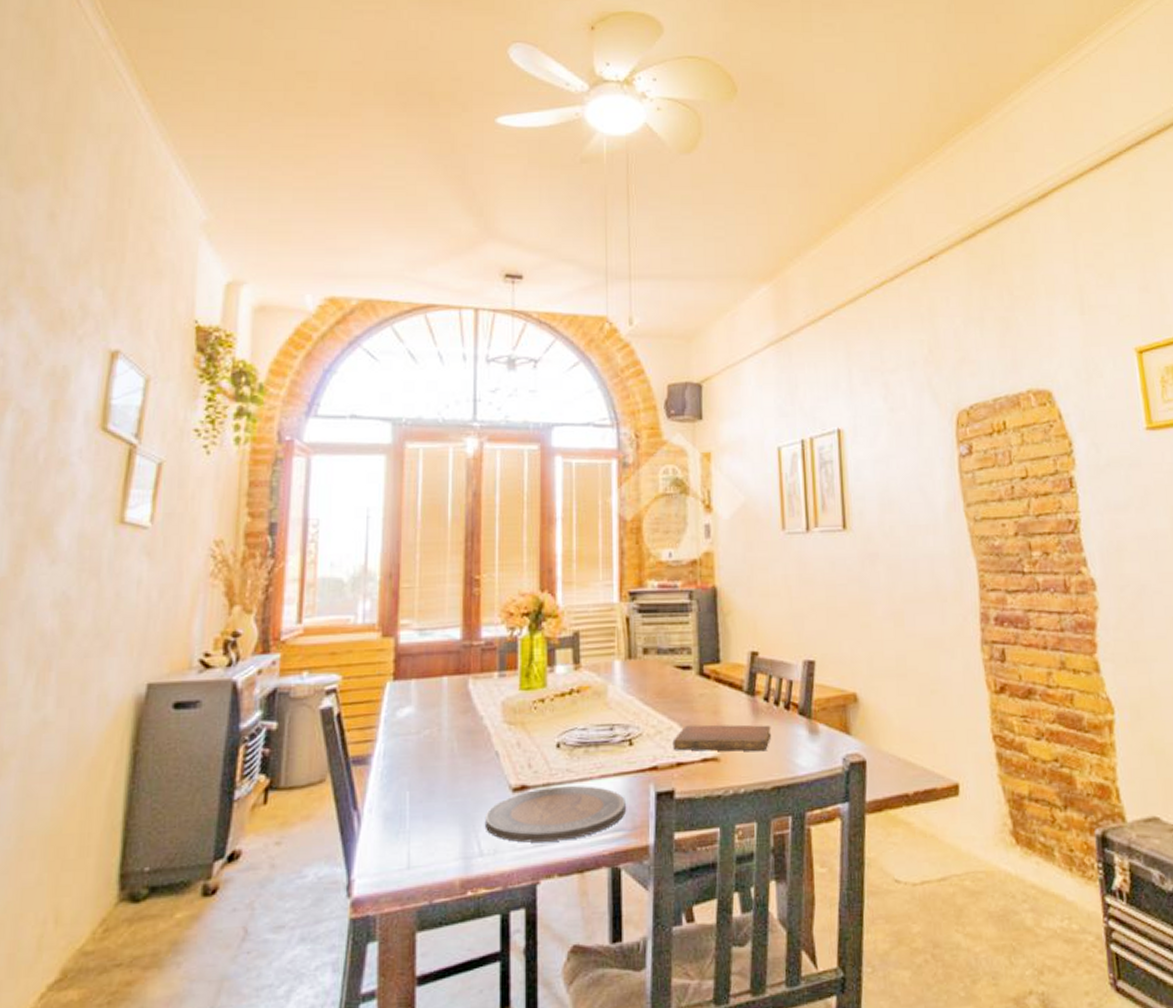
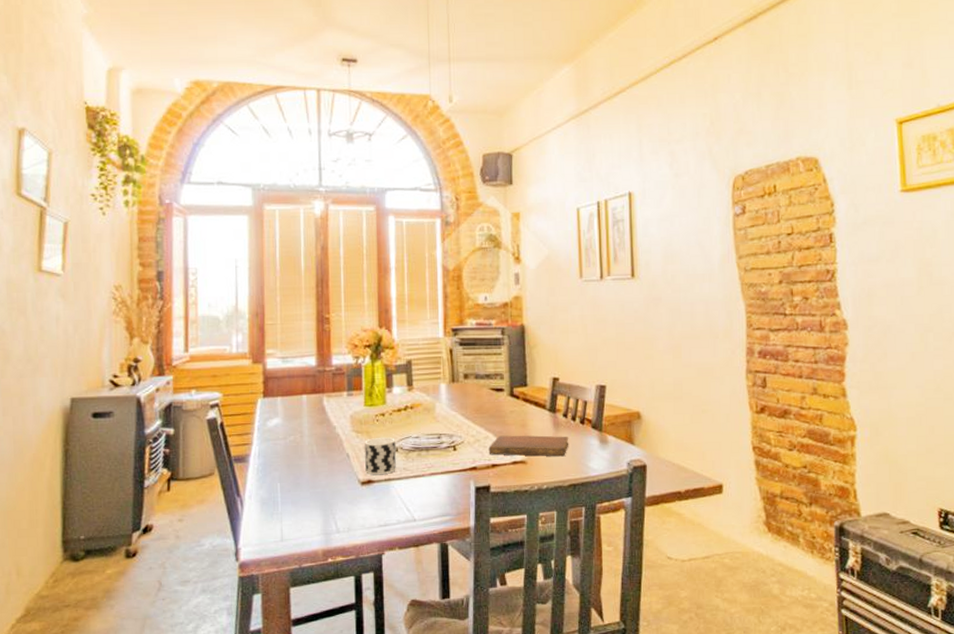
plate: present [484,786,626,843] -> none [340,481,451,523]
cup: none [519,729,558,779] -> present [365,437,397,475]

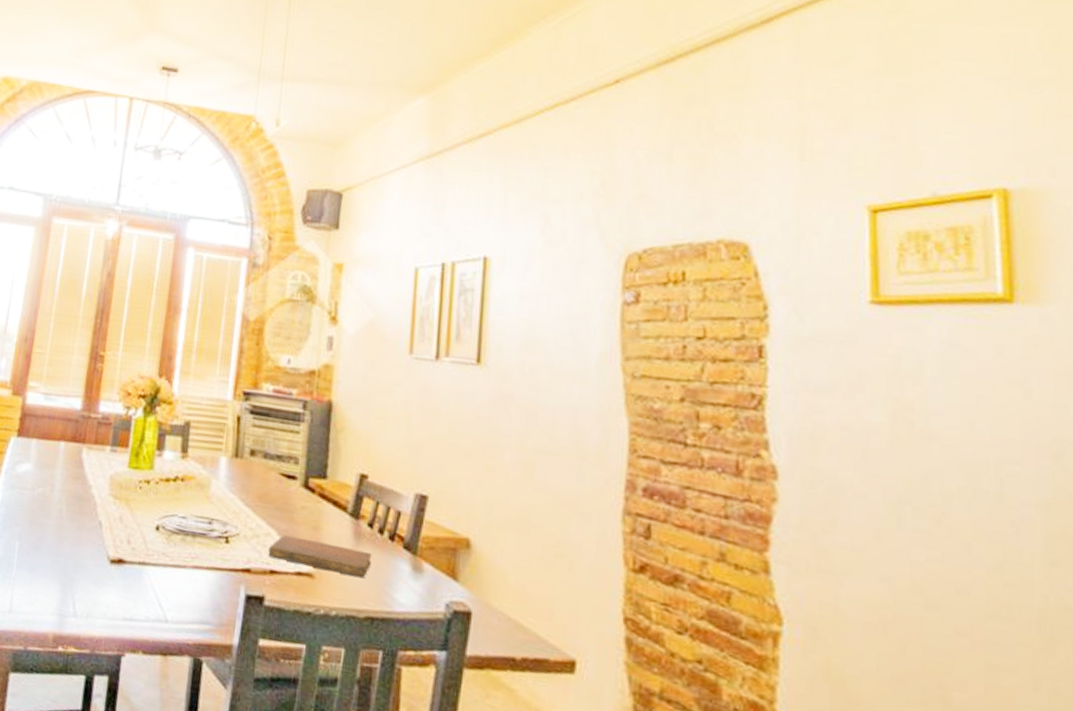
cup: present [365,437,397,475] -> none [118,508,159,556]

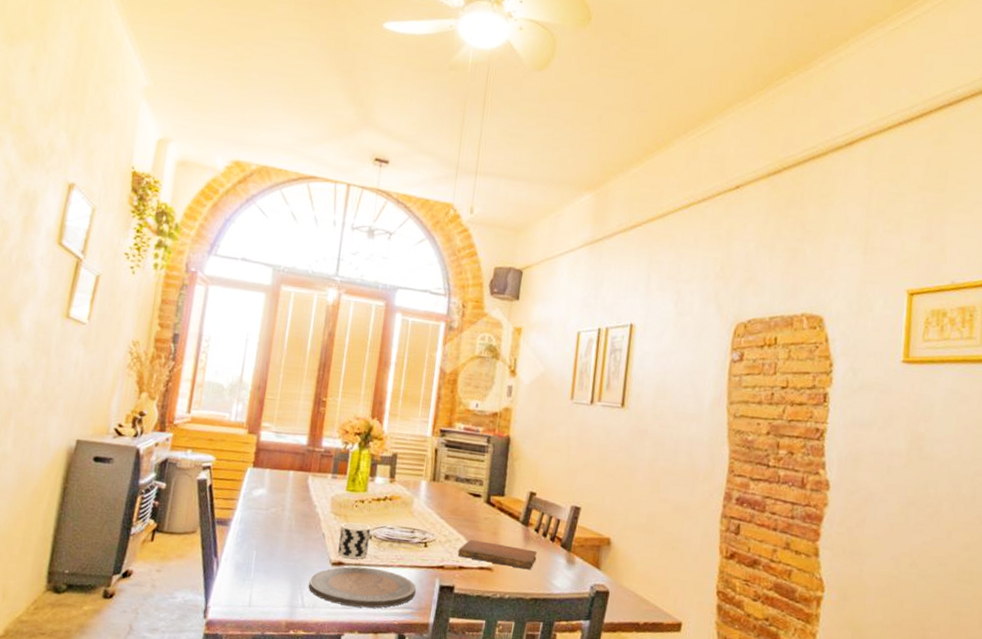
plate: none [81,565,215,622] -> present [308,566,416,608]
cup: none [118,508,159,556] -> present [338,522,371,559]

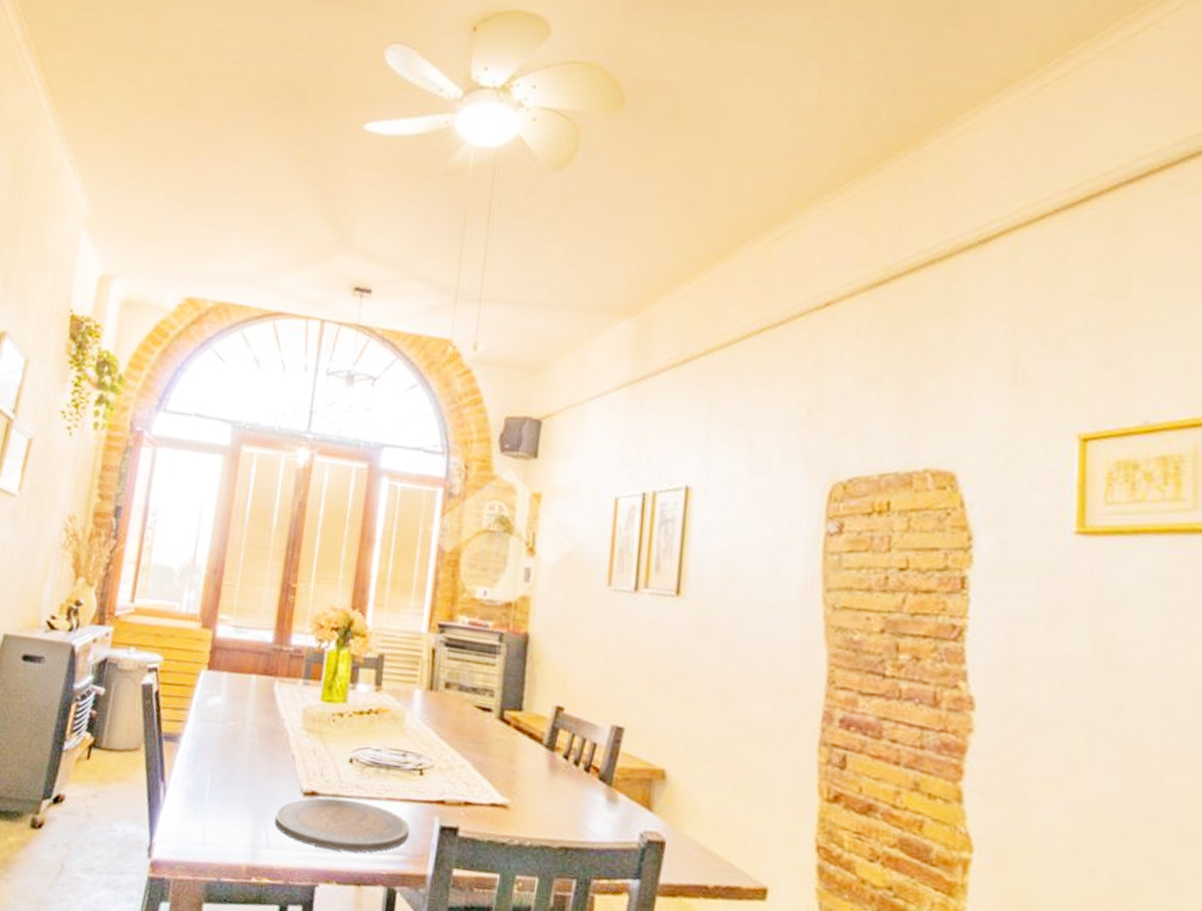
cup: present [338,522,371,559] -> none [311,741,352,789]
notebook: present [457,539,538,570] -> none [462,766,567,809]

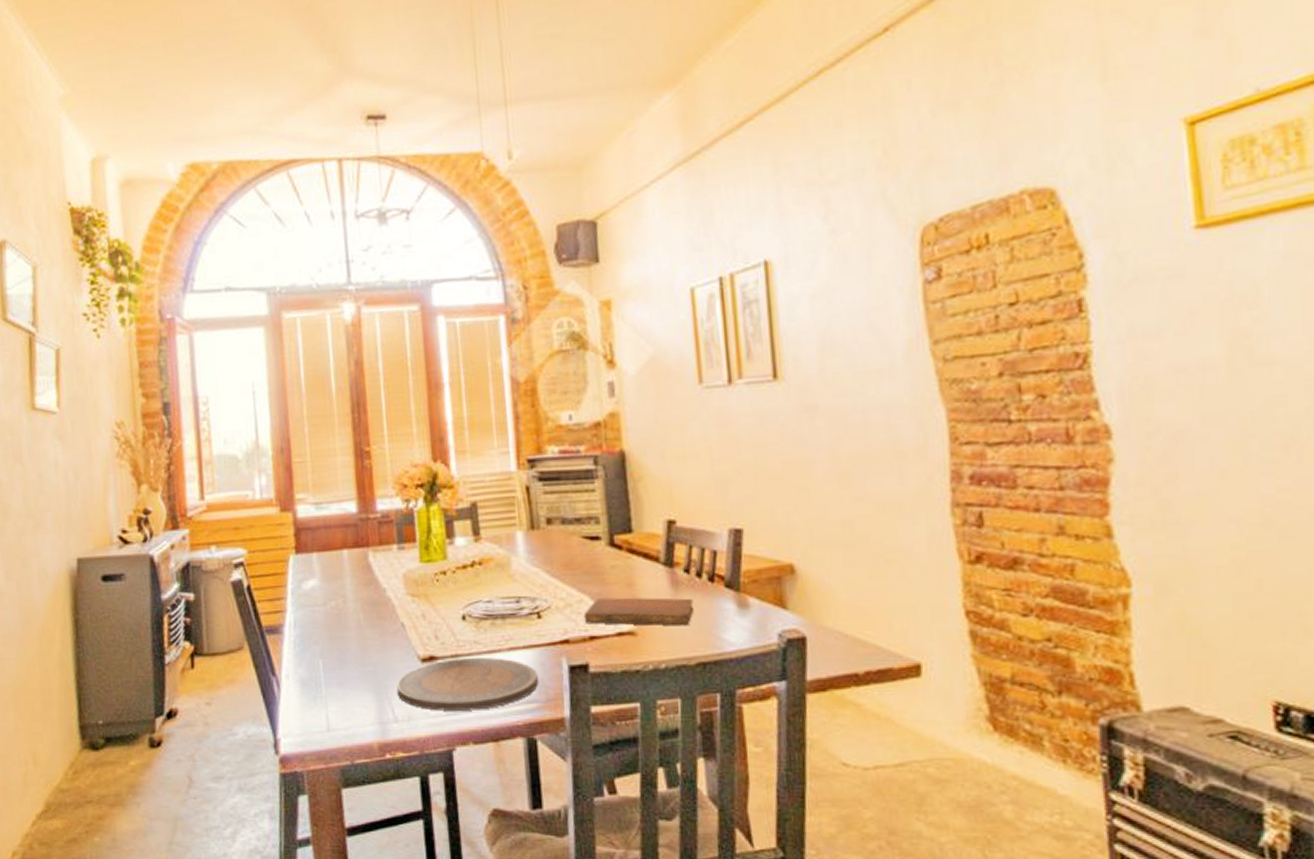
notebook: none [462,766,567,809] -> present [584,597,694,626]

